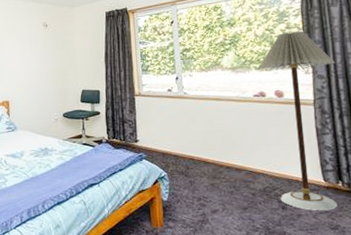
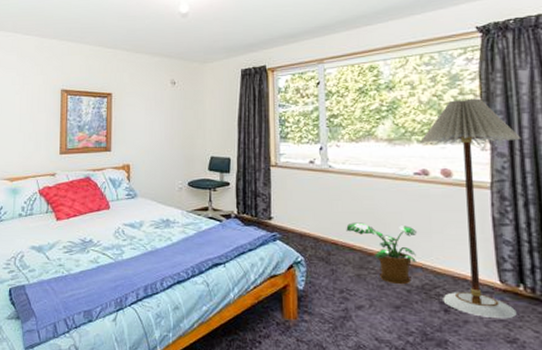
potted plant: none [201,139,259,190] -> present [346,222,418,285]

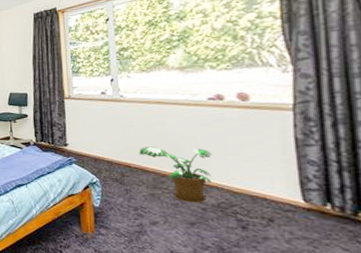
floor lamp: present [419,98,521,319] -> none [213,20,329,237]

